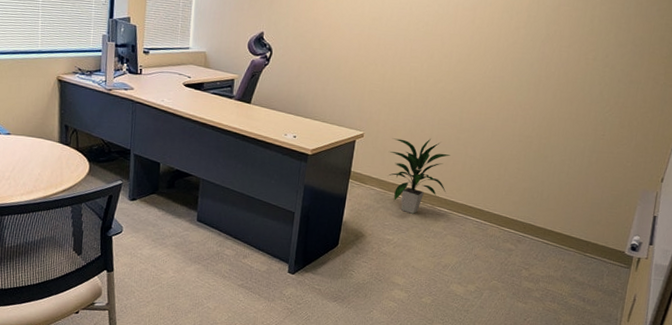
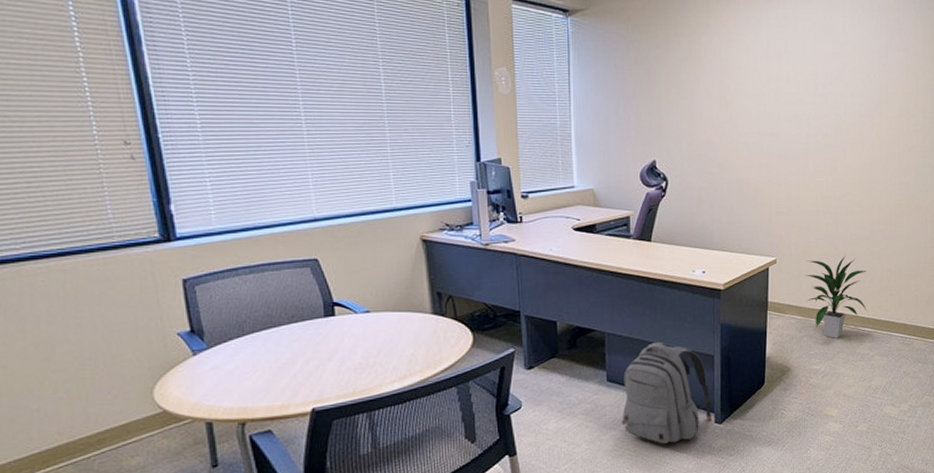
backpack: none [204,193,287,284] -> present [621,342,712,444]

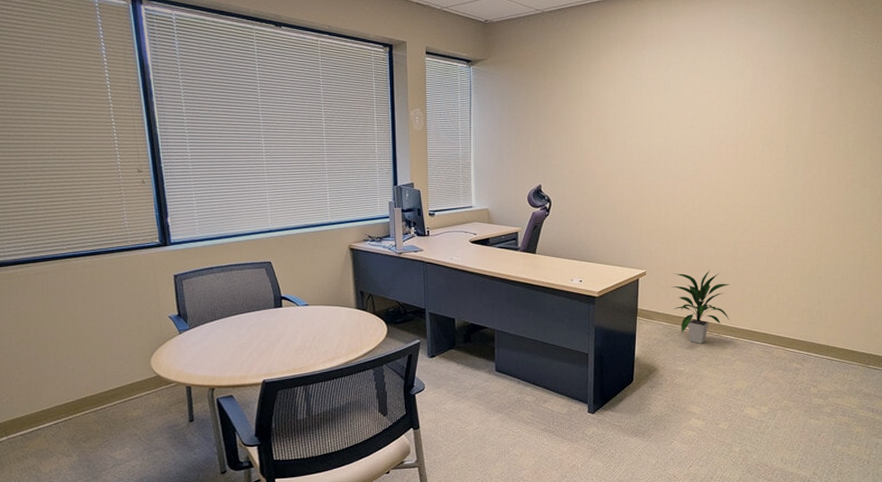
backpack: present [621,342,712,444] -> none [506,339,586,428]

